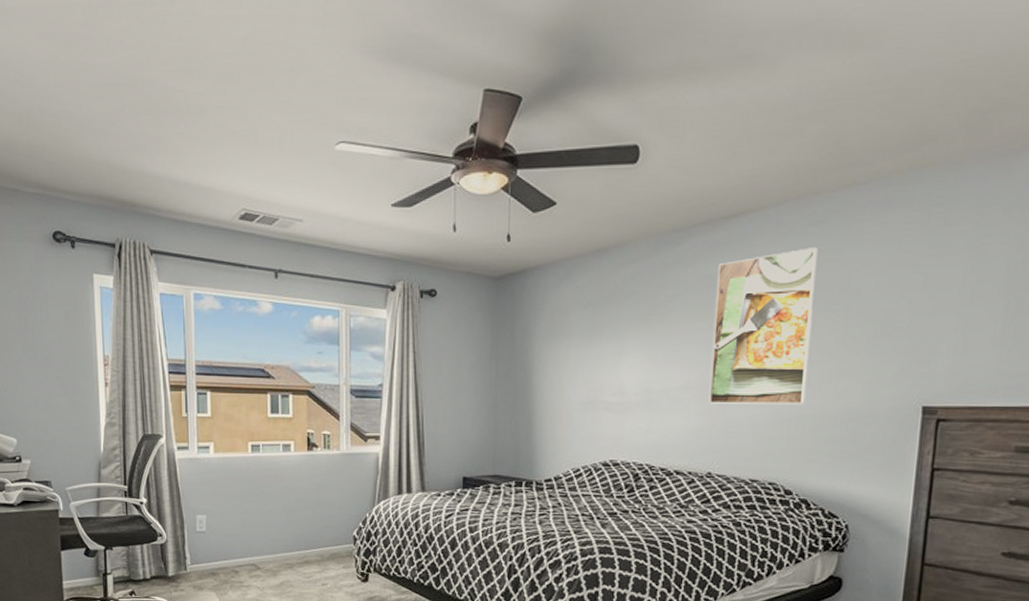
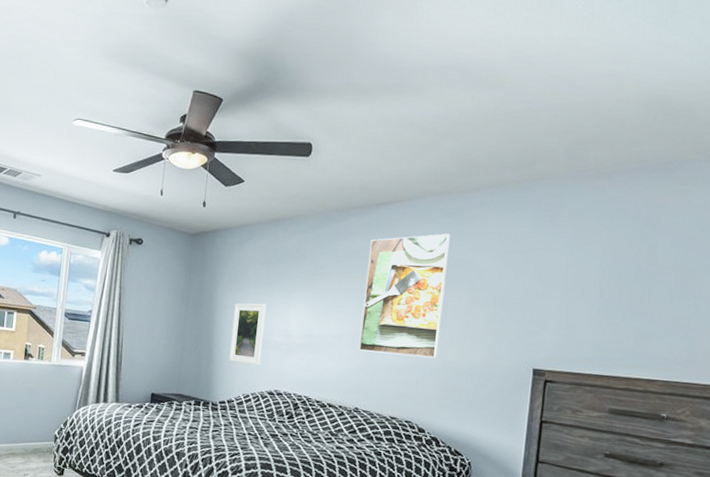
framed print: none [552,356,594,433] -> present [229,303,267,366]

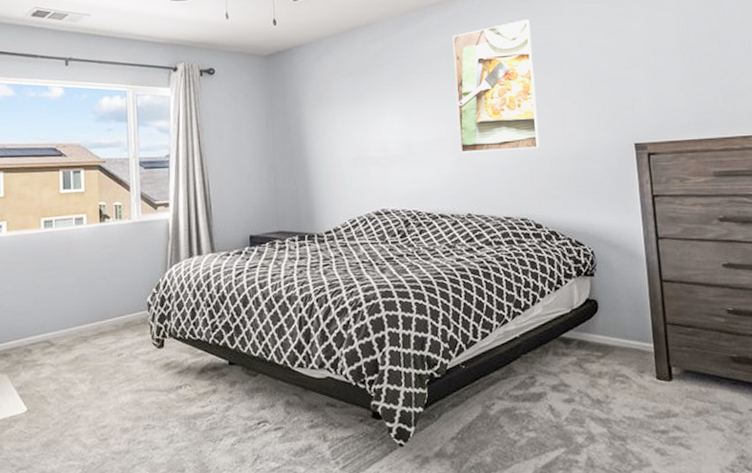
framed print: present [229,303,267,366] -> none [324,118,362,187]

